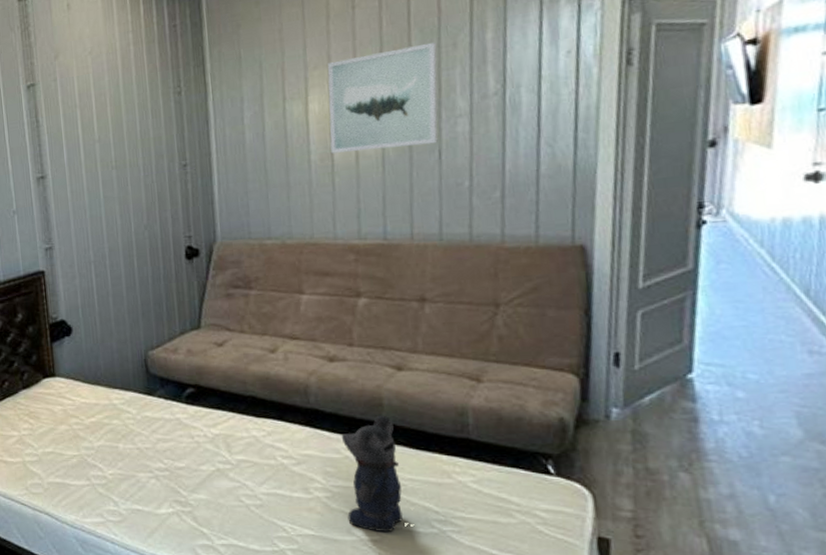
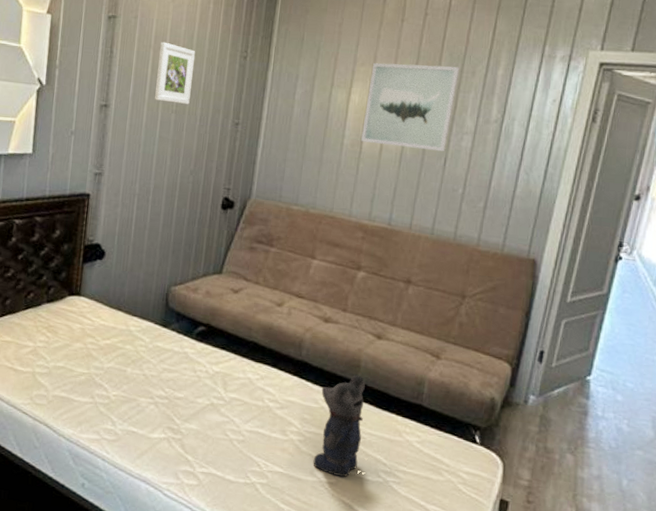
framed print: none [86,97,129,160] -> present [155,41,196,104]

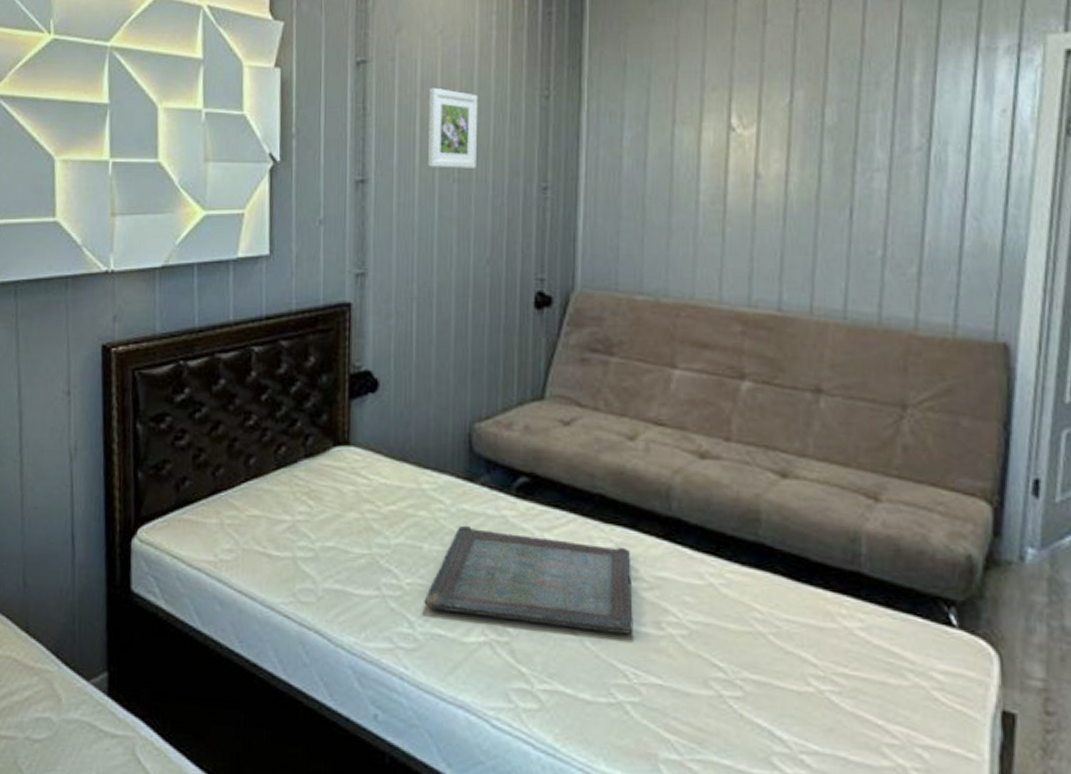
serving tray: none [124,357,270,438] -> present [424,525,633,634]
bear: present [313,375,365,478] -> none [706,533,776,688]
wall art: present [361,62,460,152] -> none [724,77,857,199]

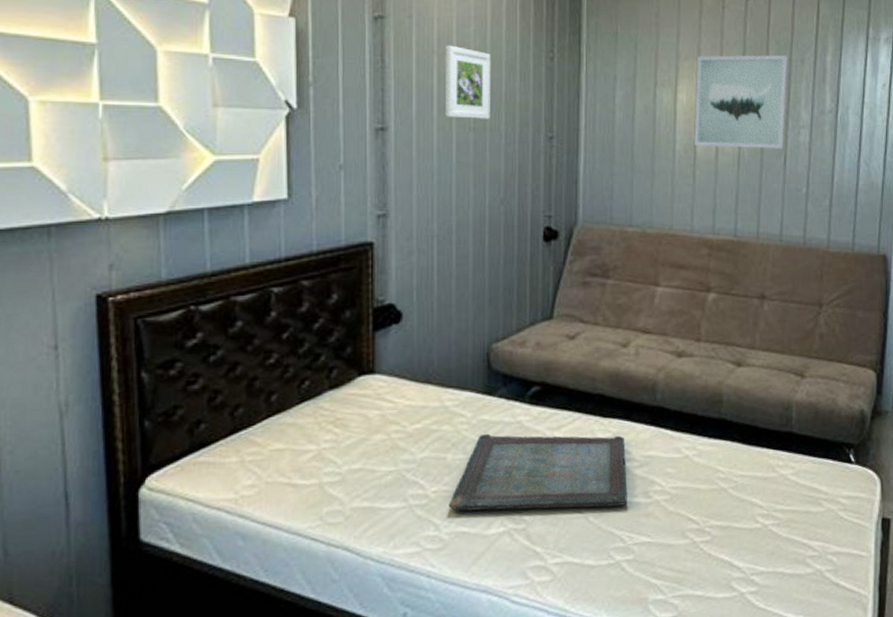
wall art: none [724,77,857,199] -> present [694,55,789,149]

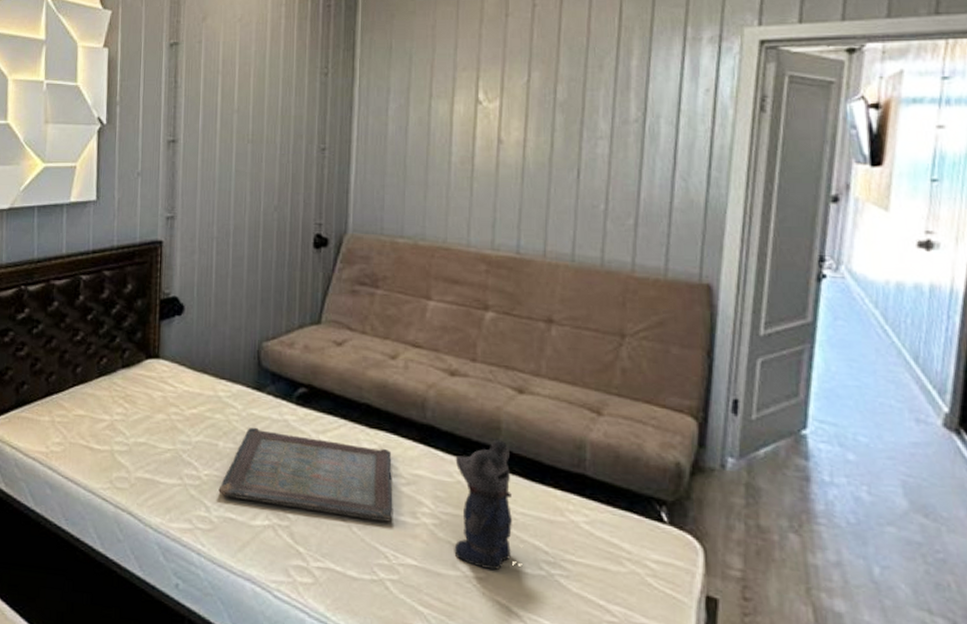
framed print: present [446,45,491,119] -> none [227,65,270,132]
bear: none [683,411,734,532] -> present [454,439,513,571]
wall art: present [694,55,789,149] -> none [472,61,584,162]

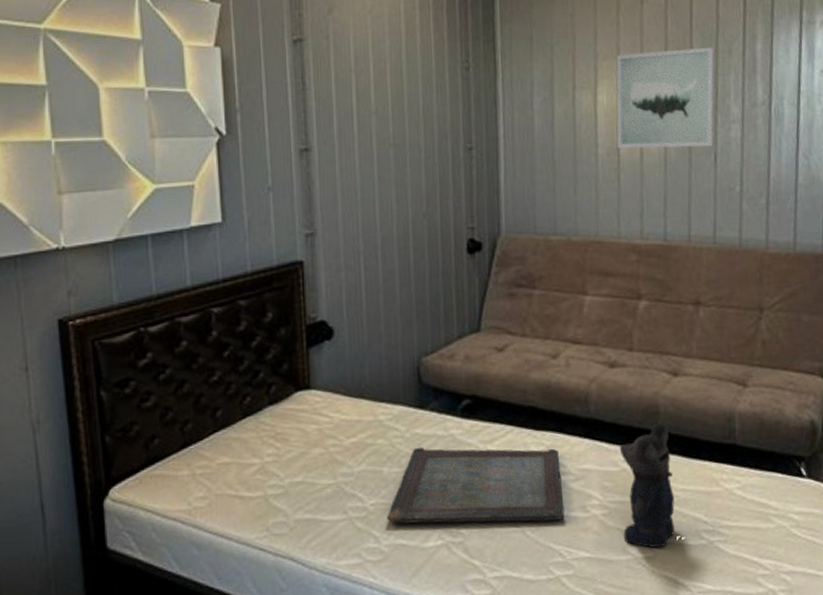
wall art: none [472,61,584,162] -> present [616,47,715,149]

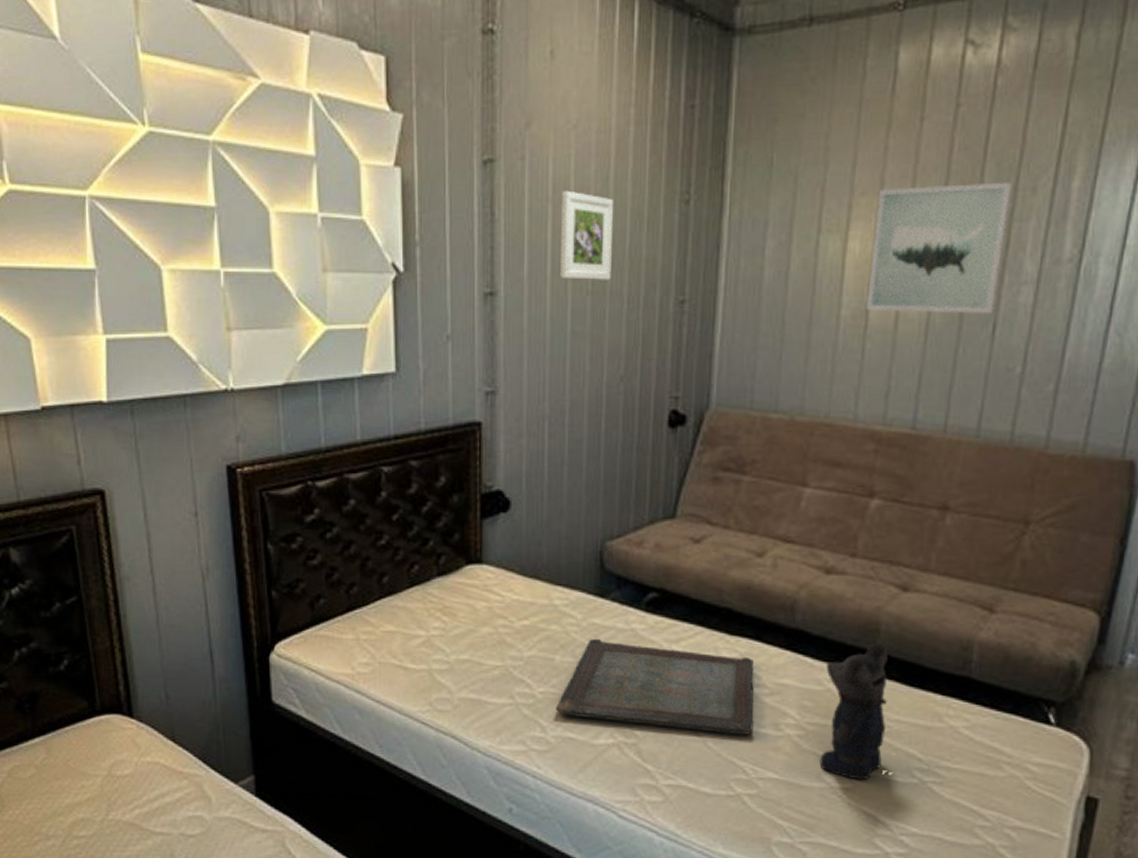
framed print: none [363,62,409,135] -> present [561,190,614,280]

